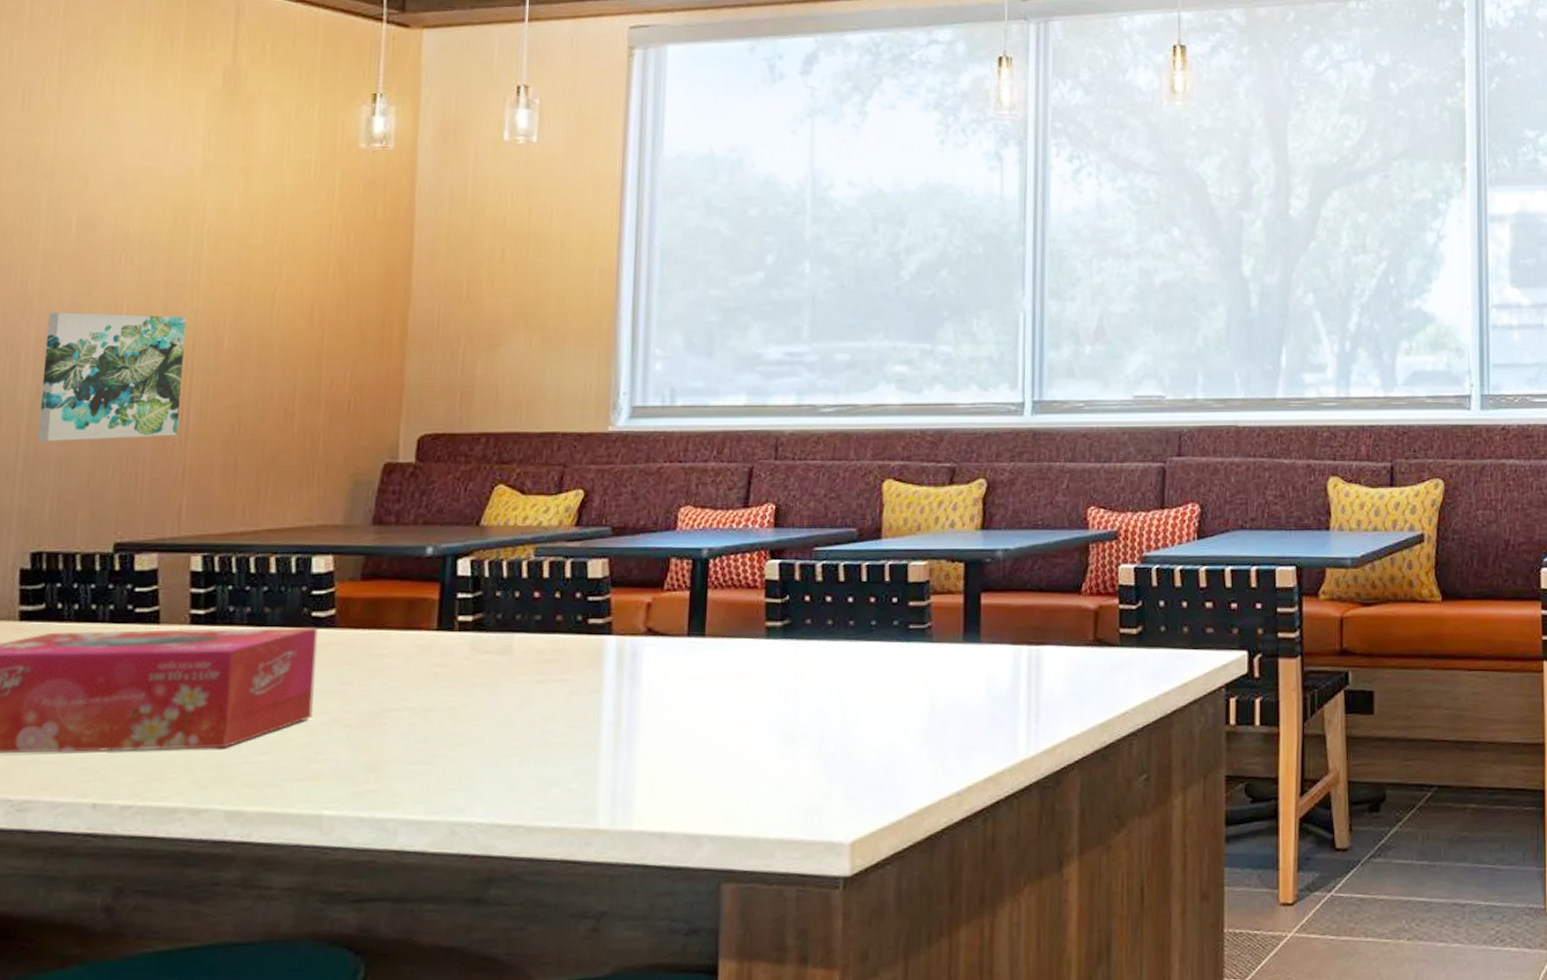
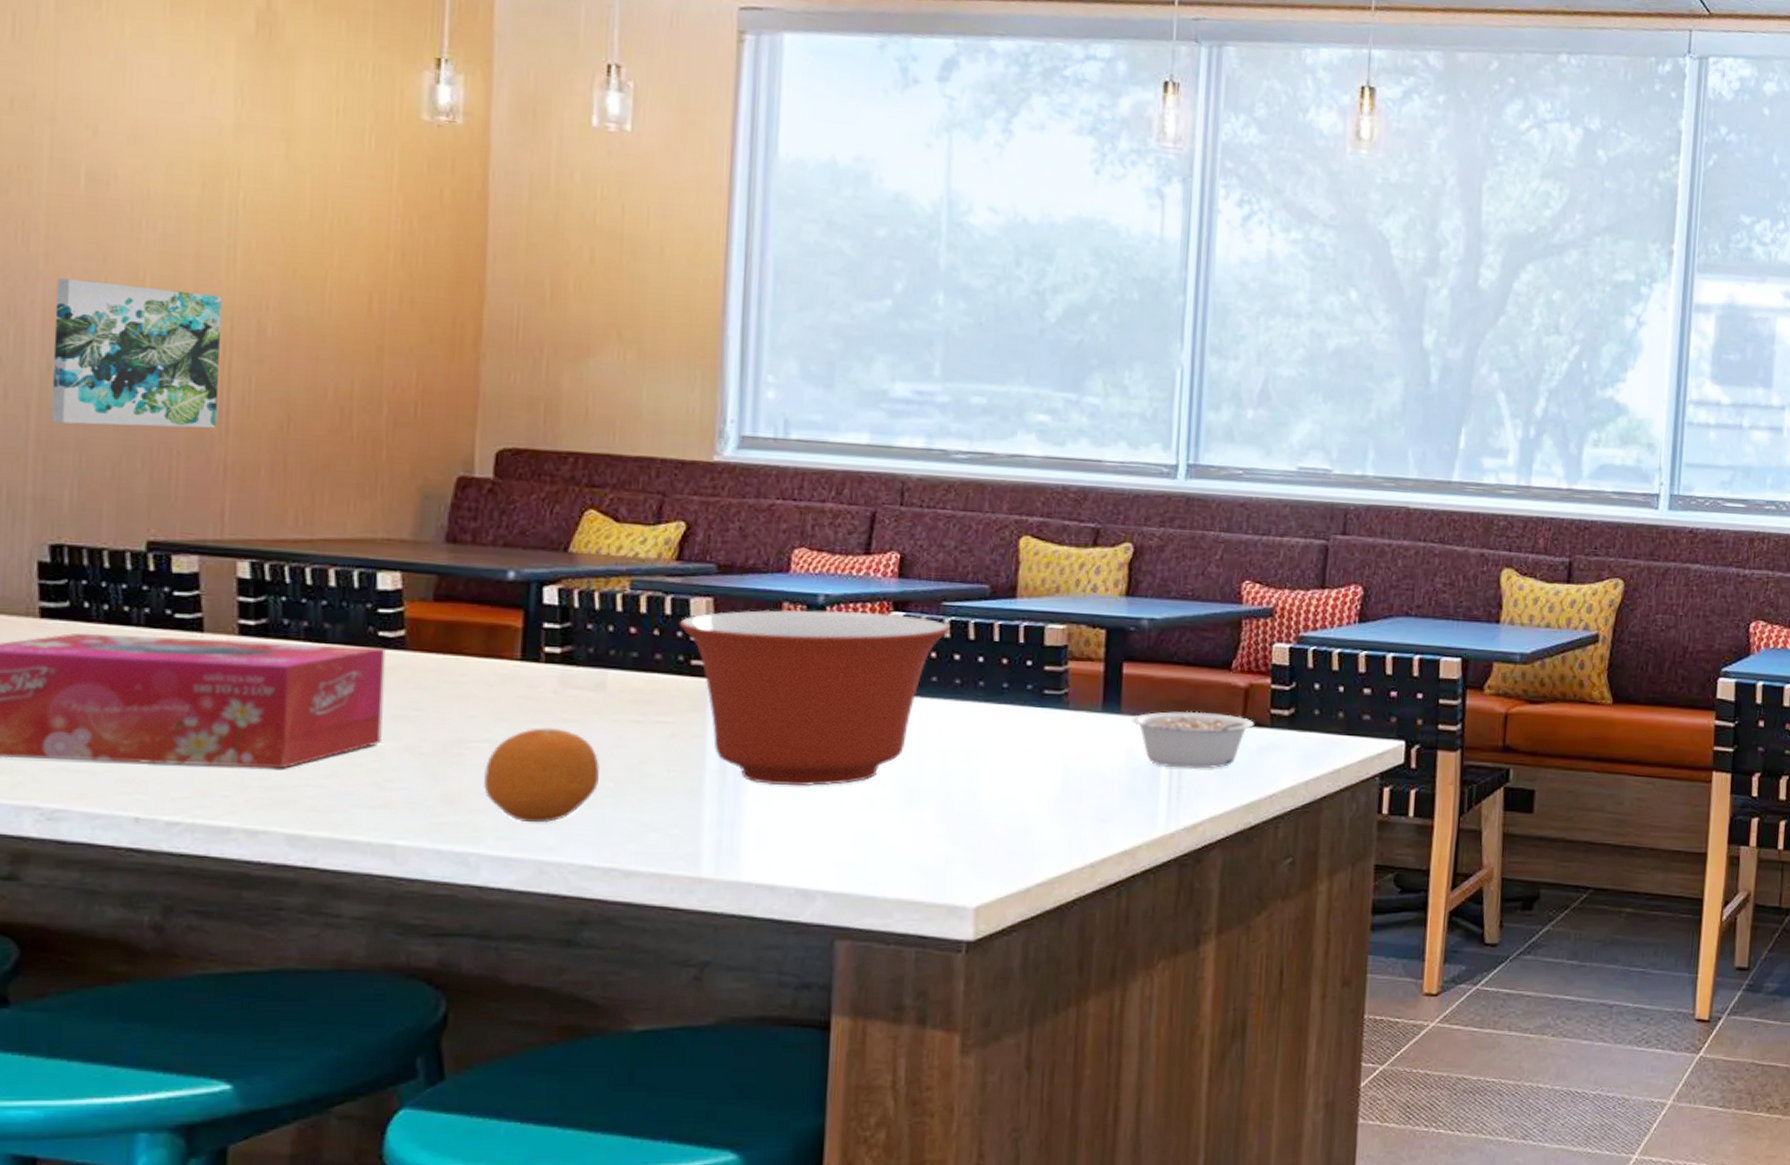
fruit: none [402,693,507,786] -> present [484,728,601,823]
mixing bowl: none [577,562,821,735] -> present [678,609,949,787]
legume: none [990,635,1105,692] -> present [1131,711,1255,769]

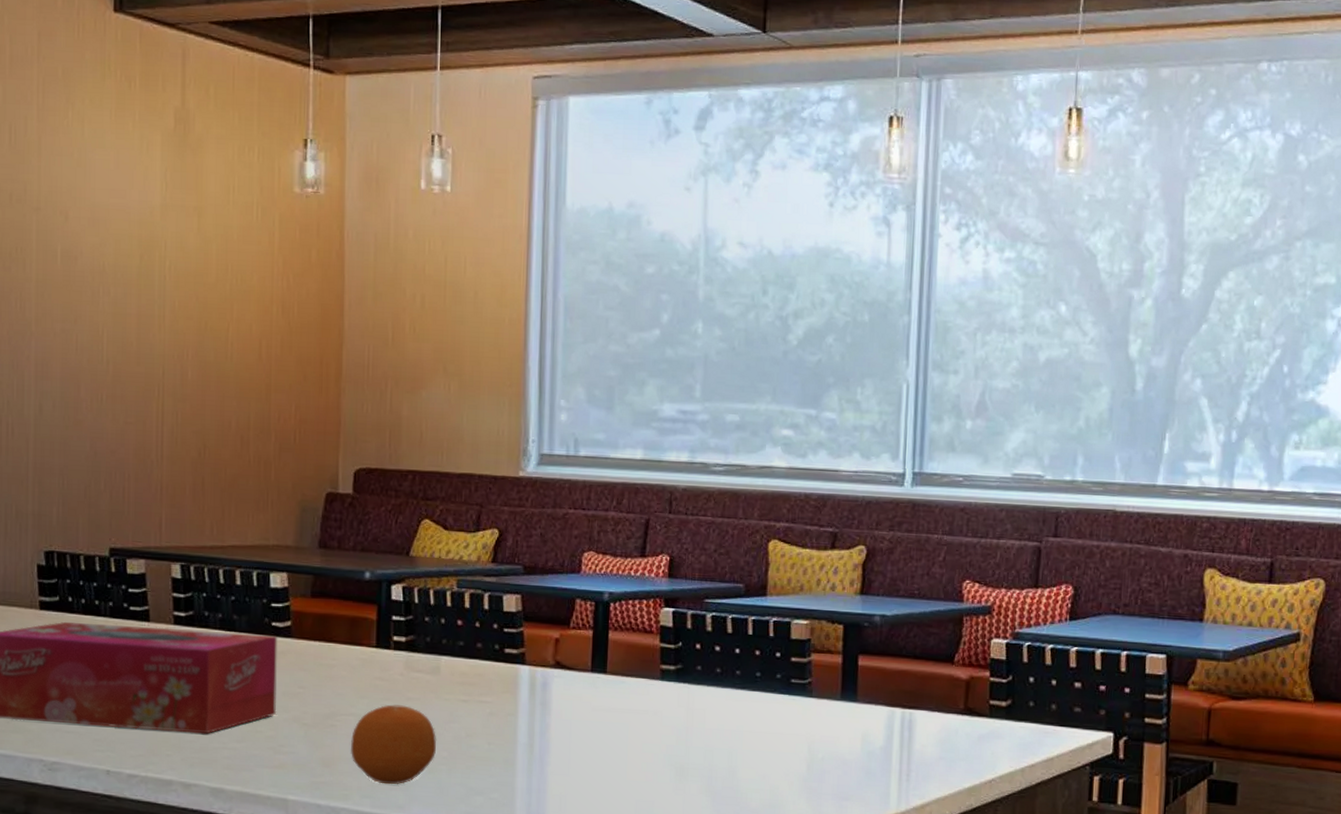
wall art: present [51,278,222,428] -> none [43,337,156,456]
mixing bowl: present [678,609,949,787] -> none [494,605,711,760]
legume: present [1131,711,1255,769] -> none [866,700,975,755]

